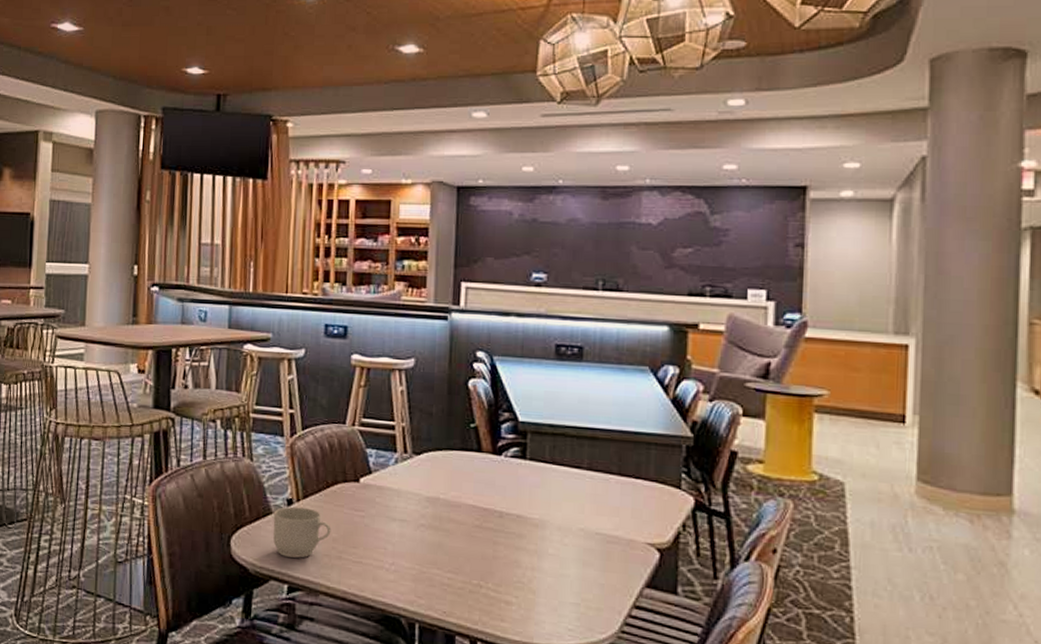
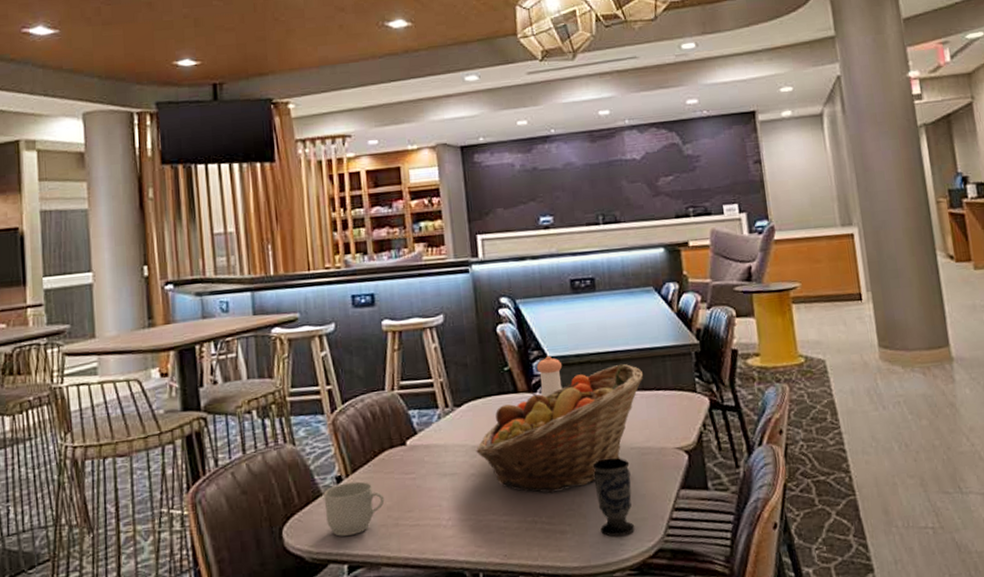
fruit basket: none [429,442,623,562] -> present [476,363,644,494]
pepper shaker: none [505,420,534,462] -> present [536,356,563,397]
cup: none [549,538,592,622] -> present [592,458,635,537]

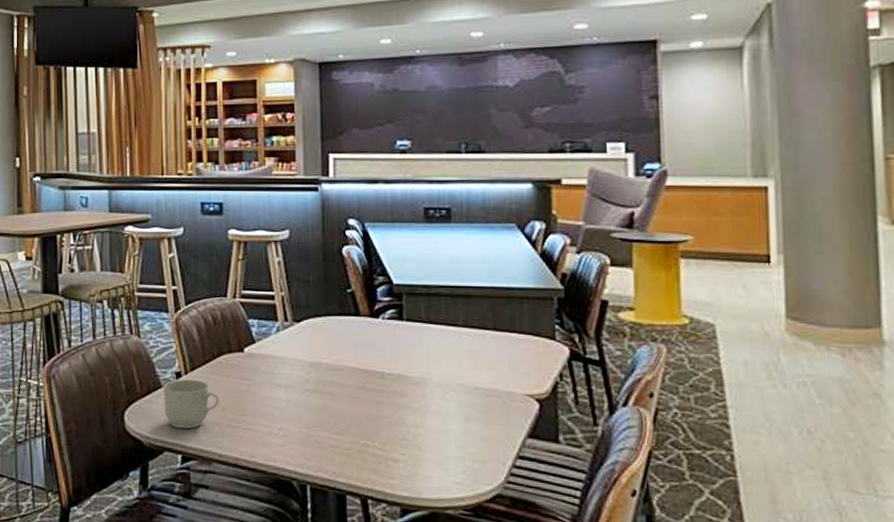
fruit basket: present [476,363,644,494] -> none [312,300,497,421]
pepper shaker: present [536,356,563,397] -> none [380,283,409,323]
cup: present [592,458,635,537] -> none [432,394,473,475]

